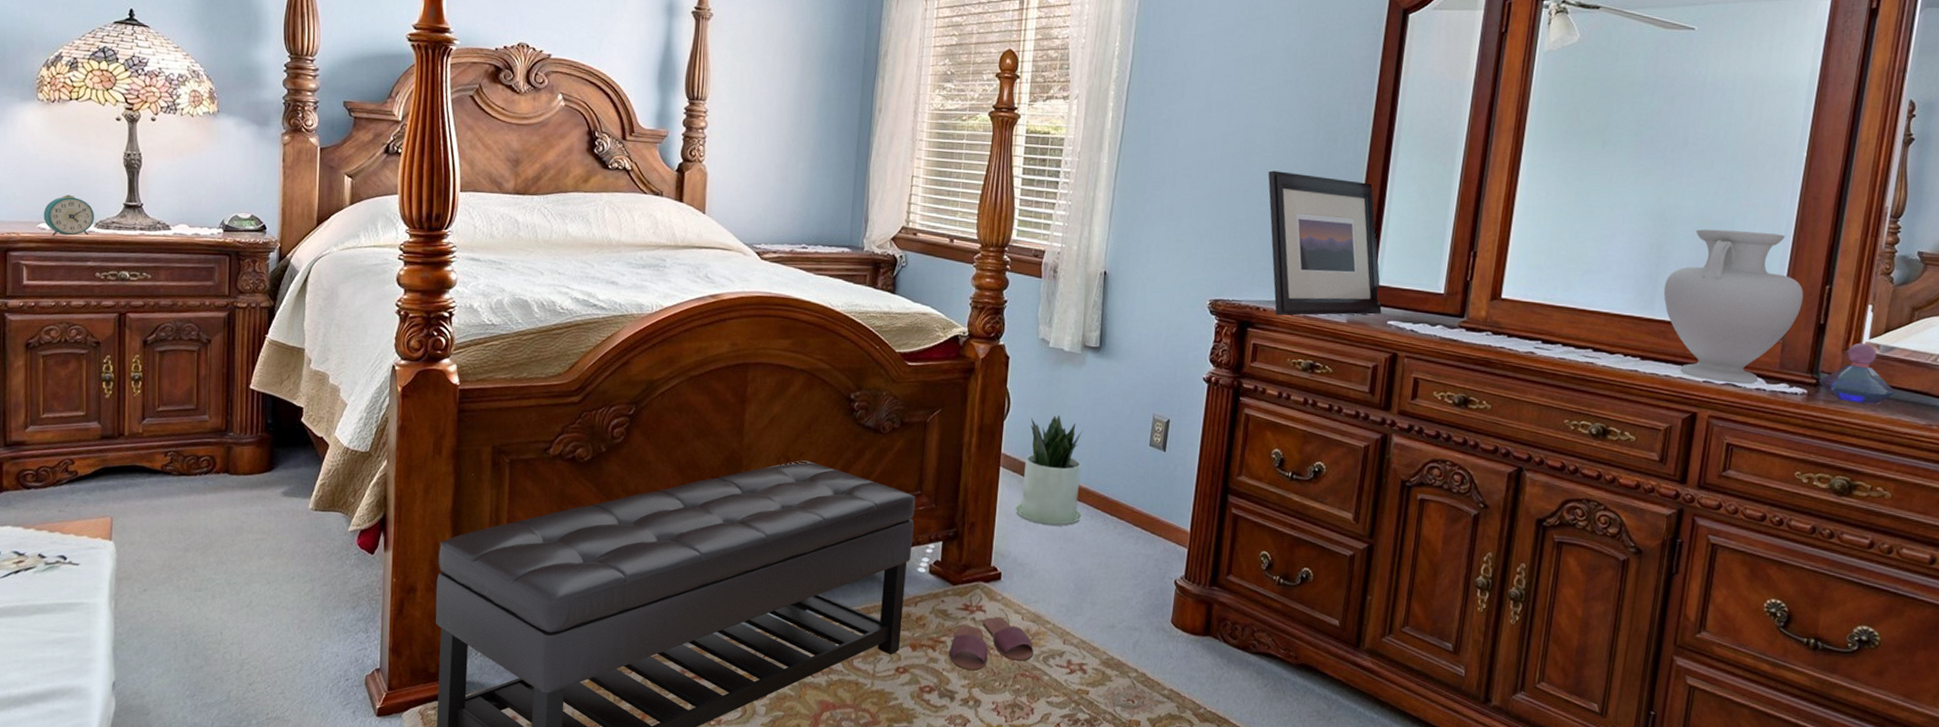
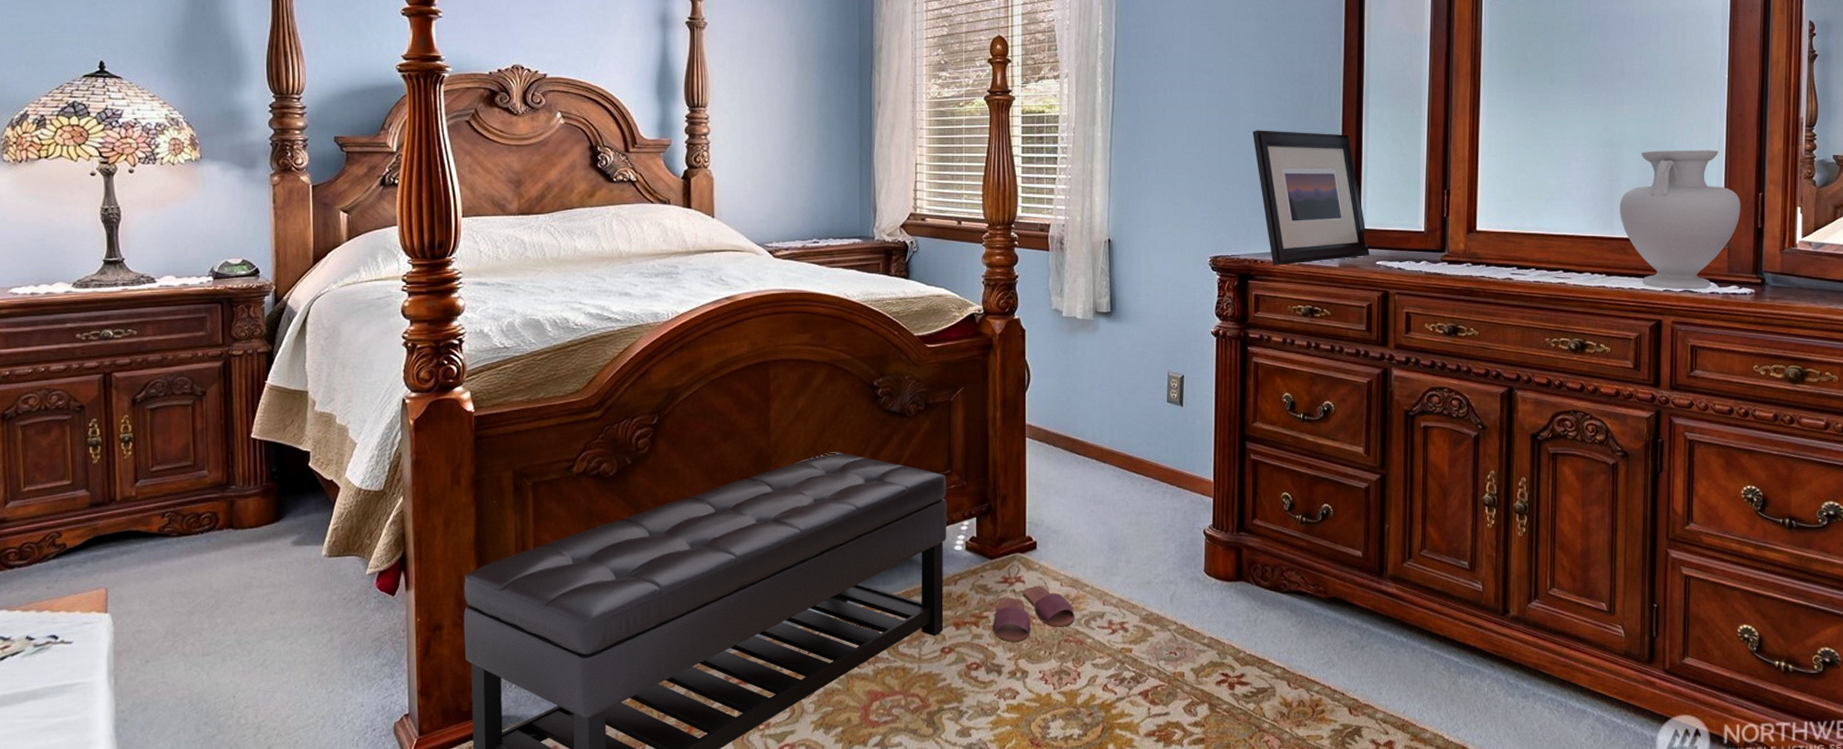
alarm clock: present [43,194,95,237] -> none [14,256,72,301]
planter: present [1014,414,1083,526] -> none [1043,381,1109,490]
perfume bottle: present [1818,343,1896,405] -> none [1763,242,1831,297]

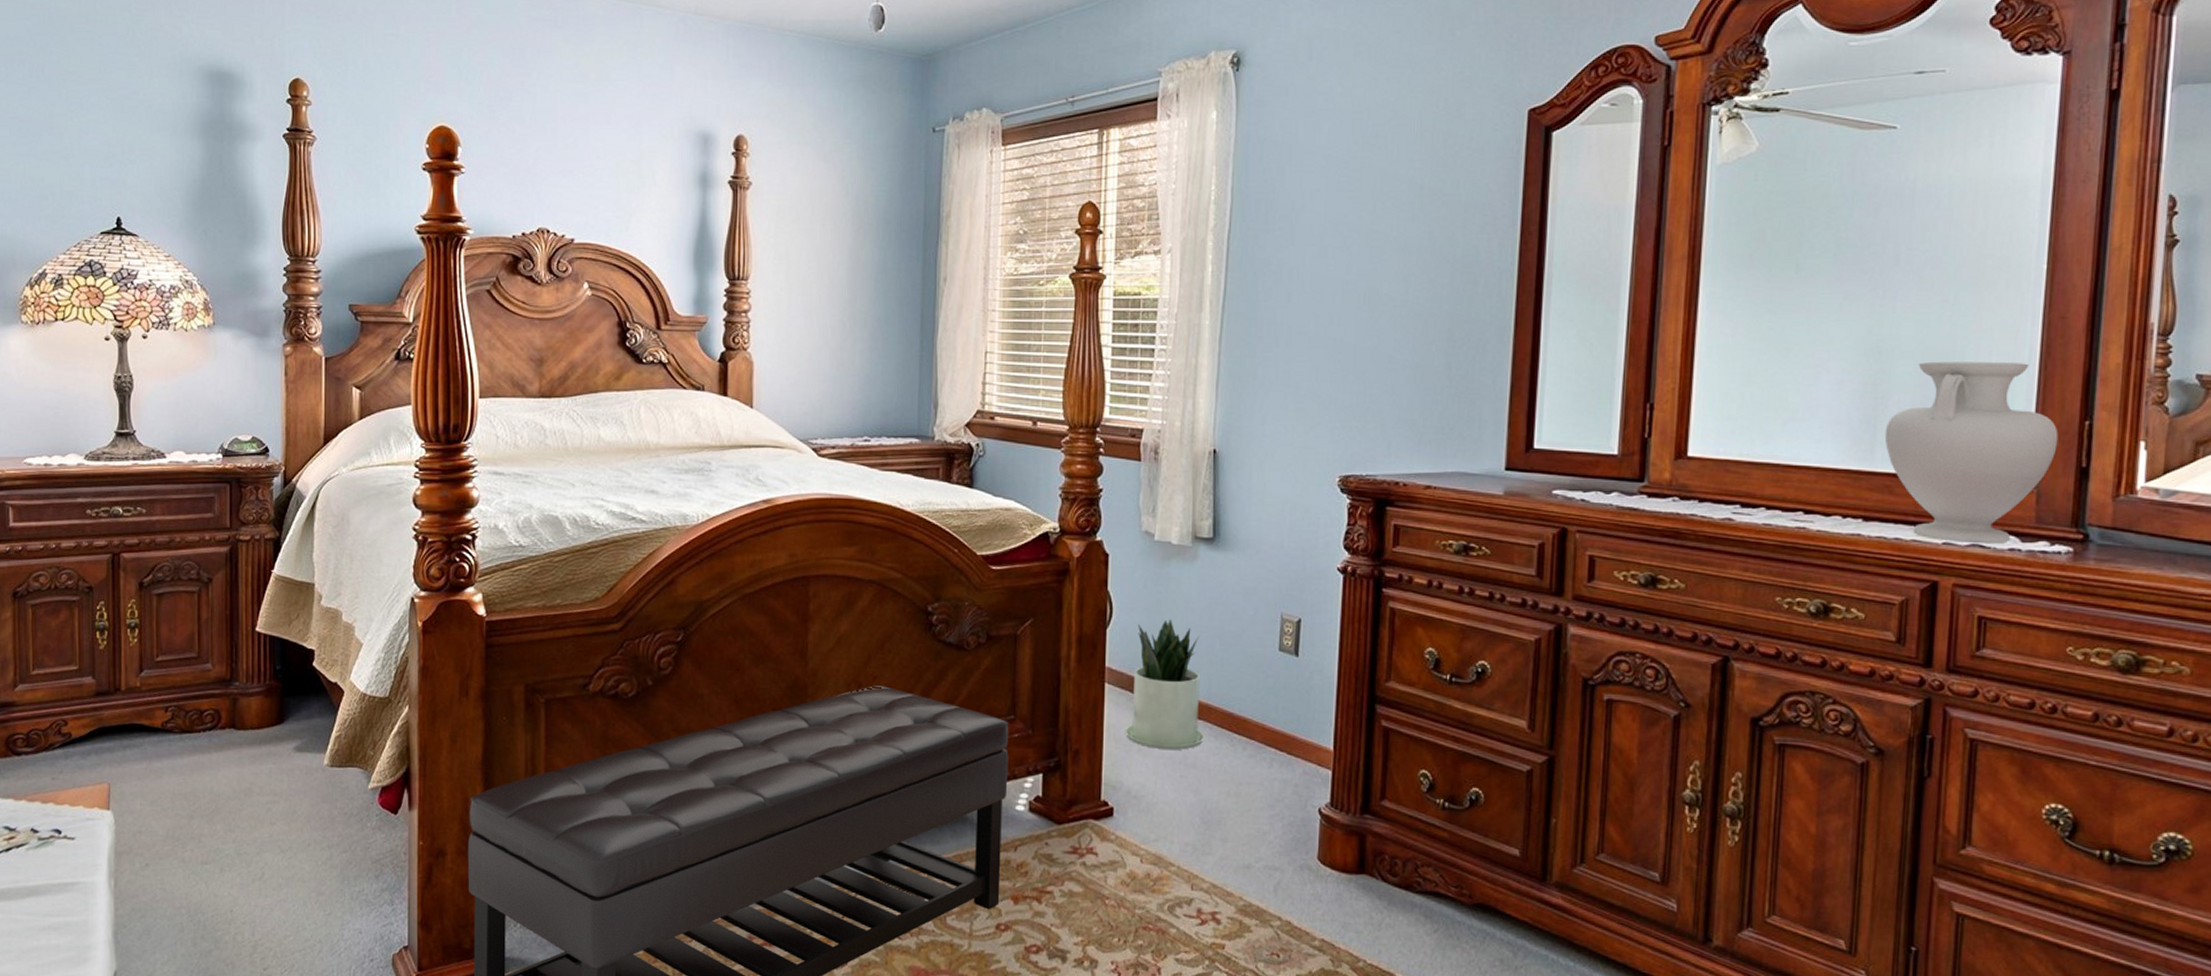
slippers: present [993,586,1075,642] -> none [1058,861,1157,925]
planter: none [1043,381,1109,490] -> present [1124,618,1205,750]
picture frame: present [1252,130,1370,266] -> none [1398,322,1545,491]

